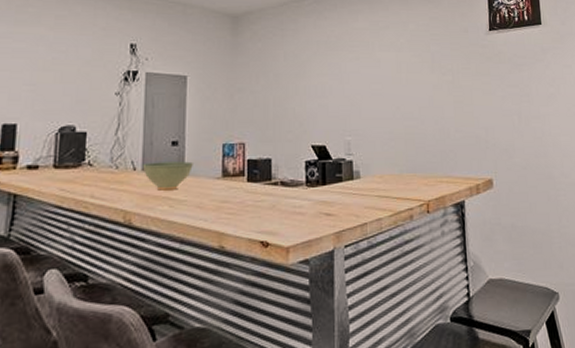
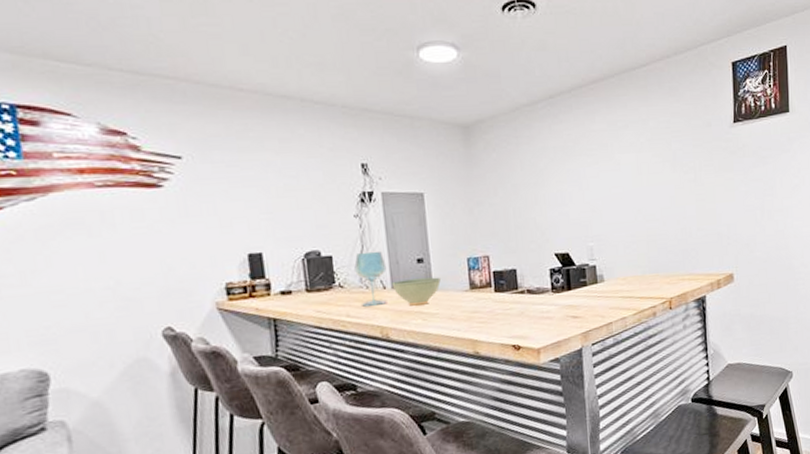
wine glass: none [107,132,140,188] -> present [354,252,387,307]

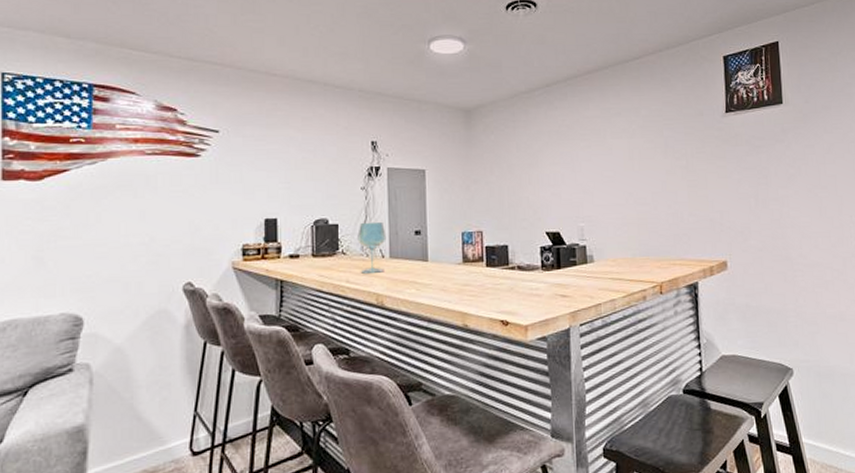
bowl: present [391,277,441,306] -> none [390,249,435,276]

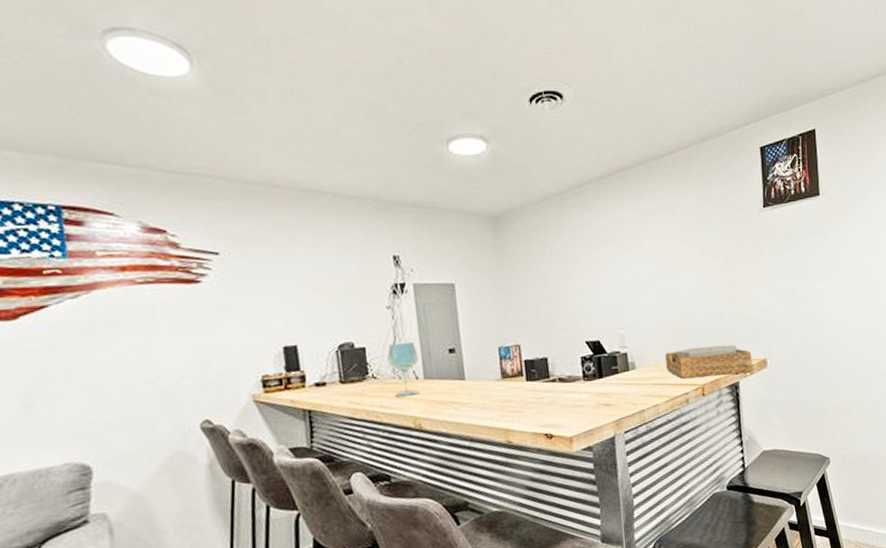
napkin holder: none [623,244,713,276] -> present [664,344,753,379]

